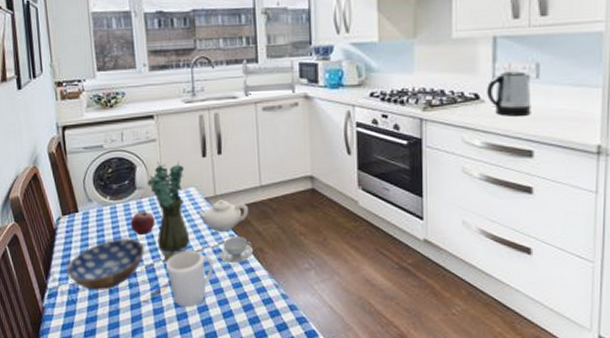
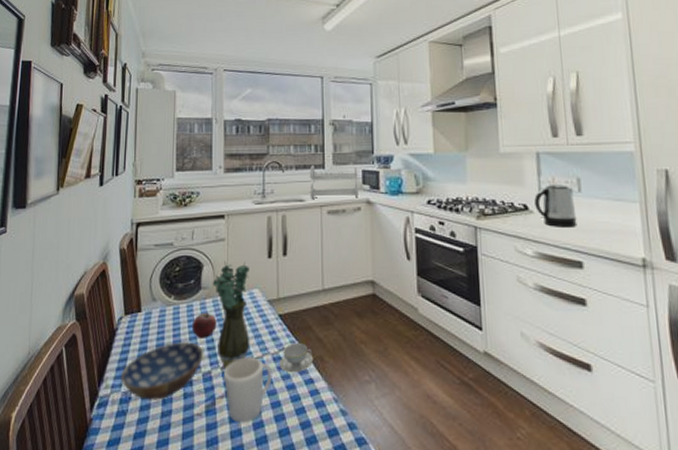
teapot: present [199,199,249,233] -> none [261,302,311,339]

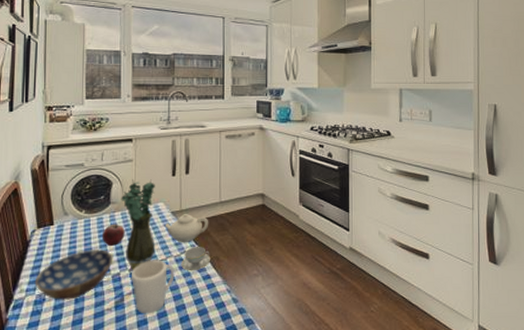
teapot: none [261,302,311,339] -> present [166,213,209,243]
dish rack: present [309,165,358,199] -> none [210,96,253,125]
kettle: present [534,185,577,227] -> none [396,115,427,149]

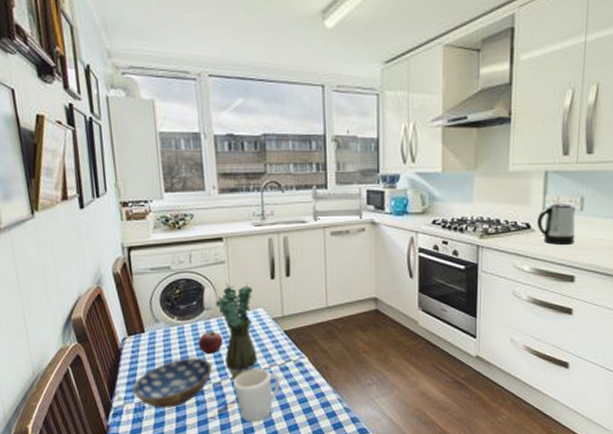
teapot: present [166,213,209,243] -> none [267,319,316,351]
teacup: present [181,247,211,271] -> none [286,355,320,380]
dish rack: none [210,96,253,125] -> present [311,185,362,220]
kettle: none [396,115,427,149] -> present [537,204,577,245]

